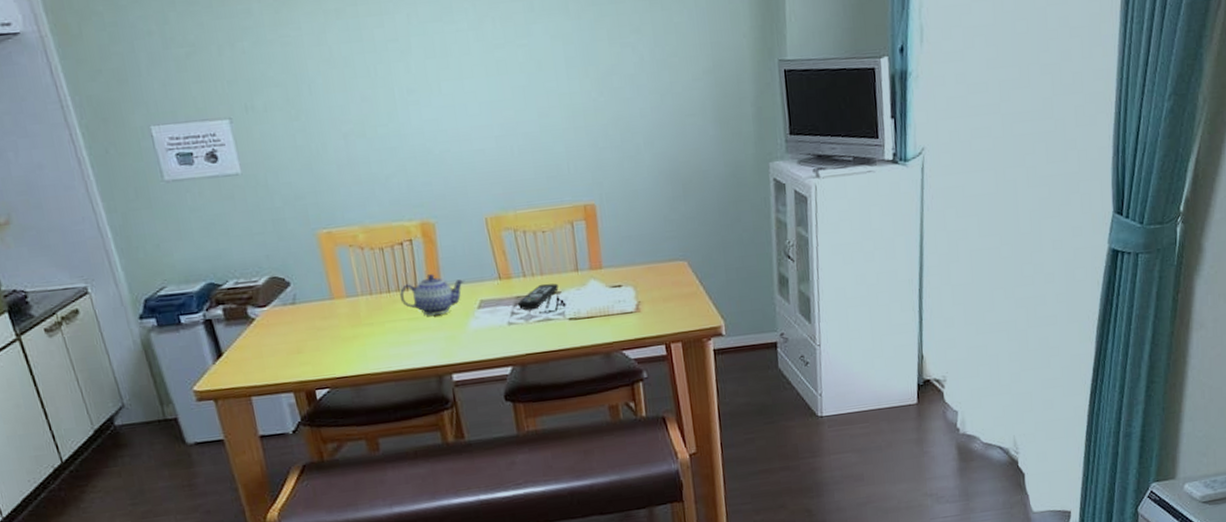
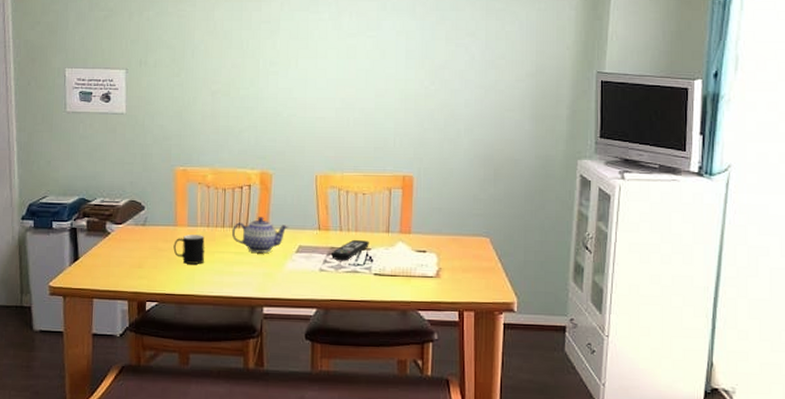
cup: none [334,305,374,341] -> present [173,234,205,264]

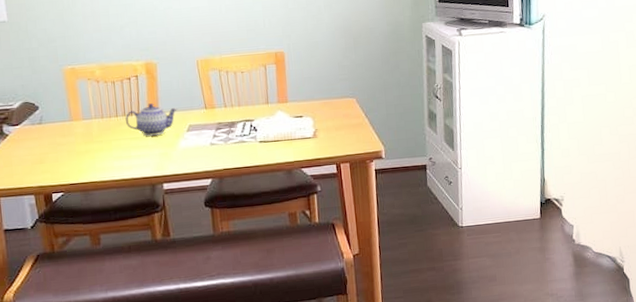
cup: present [173,234,205,264] -> none [71,126,103,154]
remote control: present [332,239,369,261] -> none [219,113,252,134]

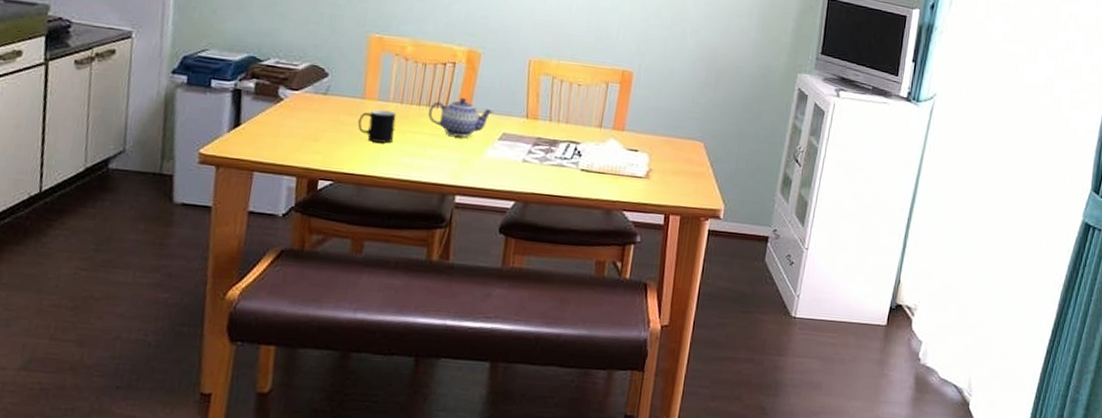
cup: none [71,126,103,154] -> present [358,109,397,143]

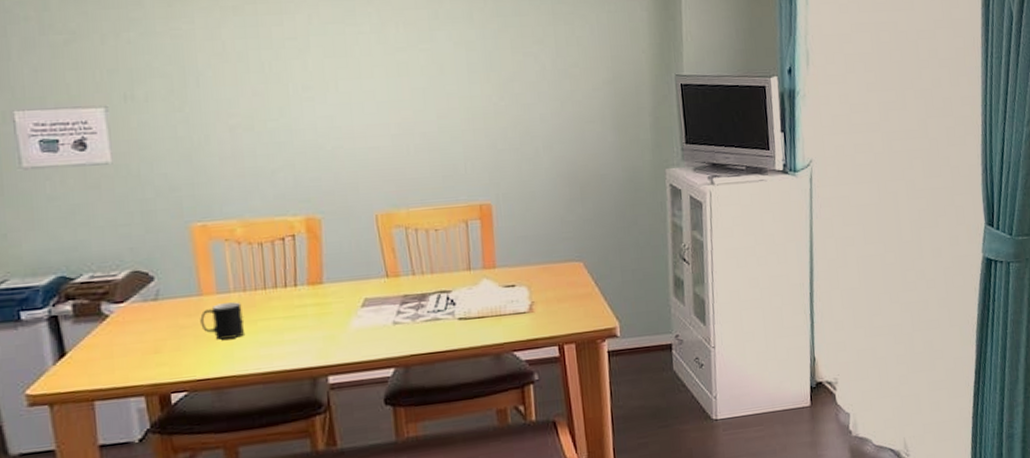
teapot: present [428,98,495,137] -> none [276,271,350,314]

